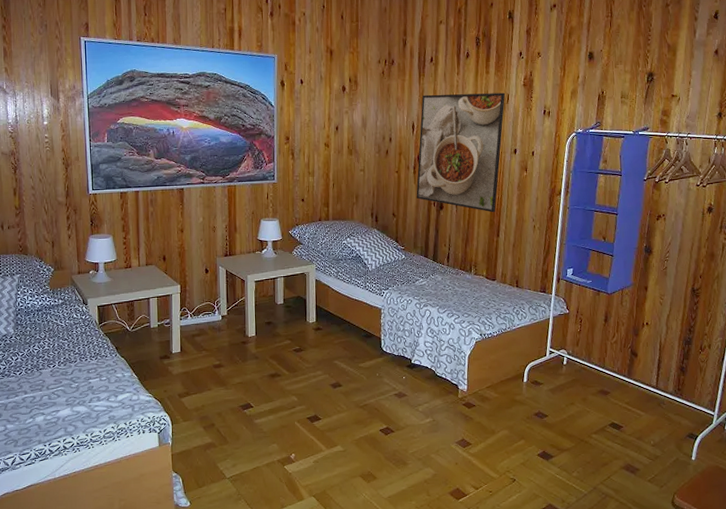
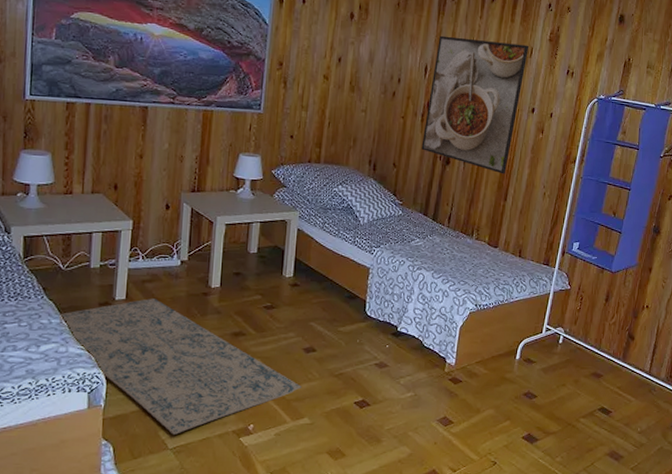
rug: none [132,350,332,465] -> present [61,298,302,434]

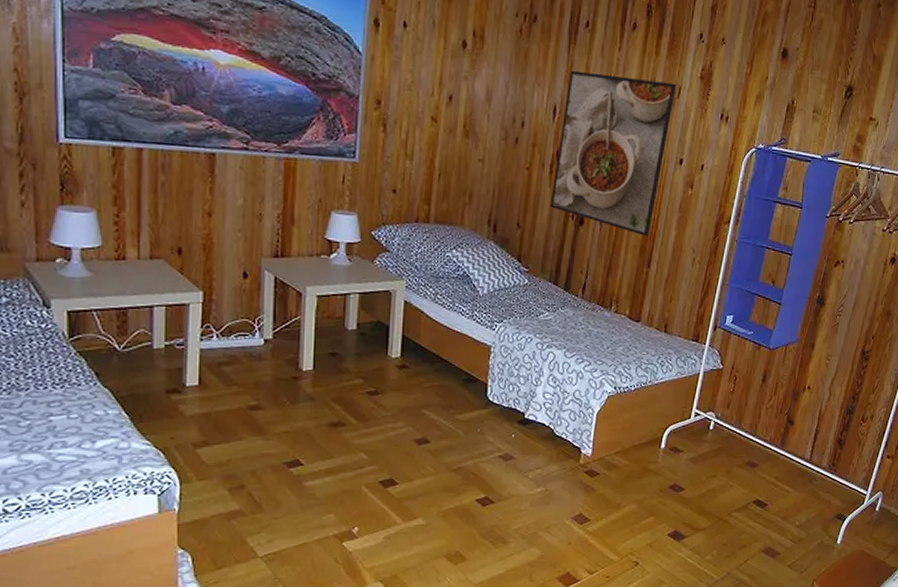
rug: present [61,298,302,434] -> none [120,384,414,541]

